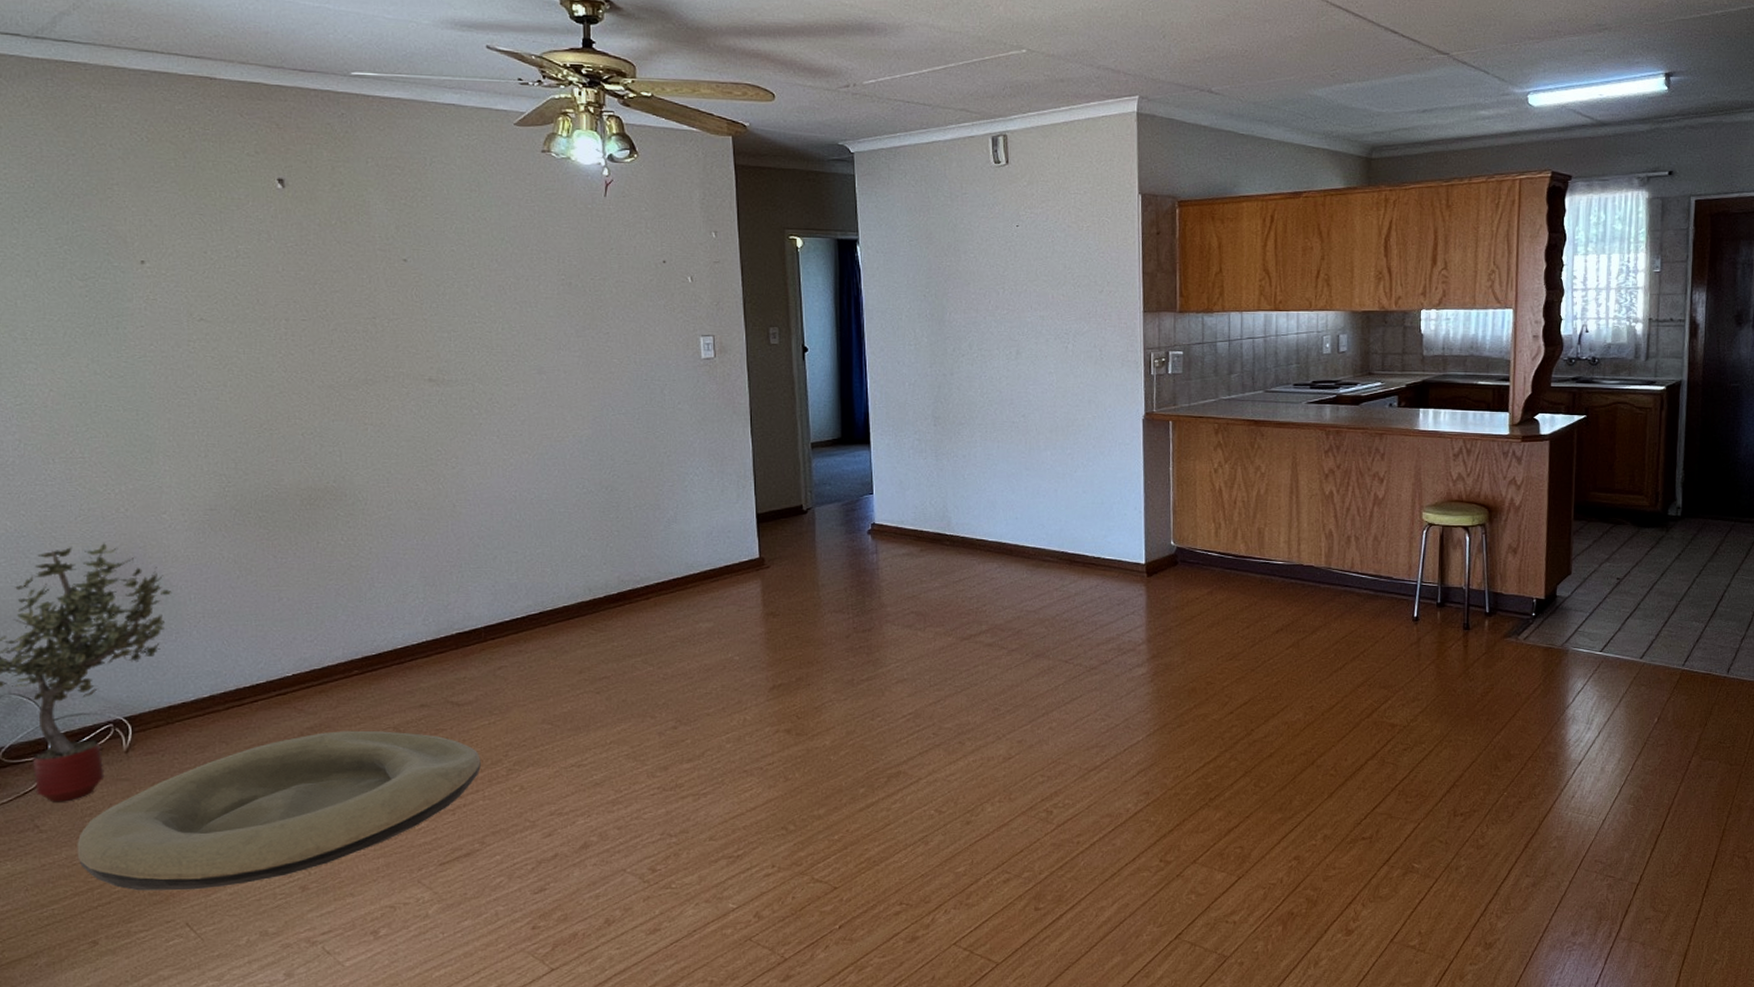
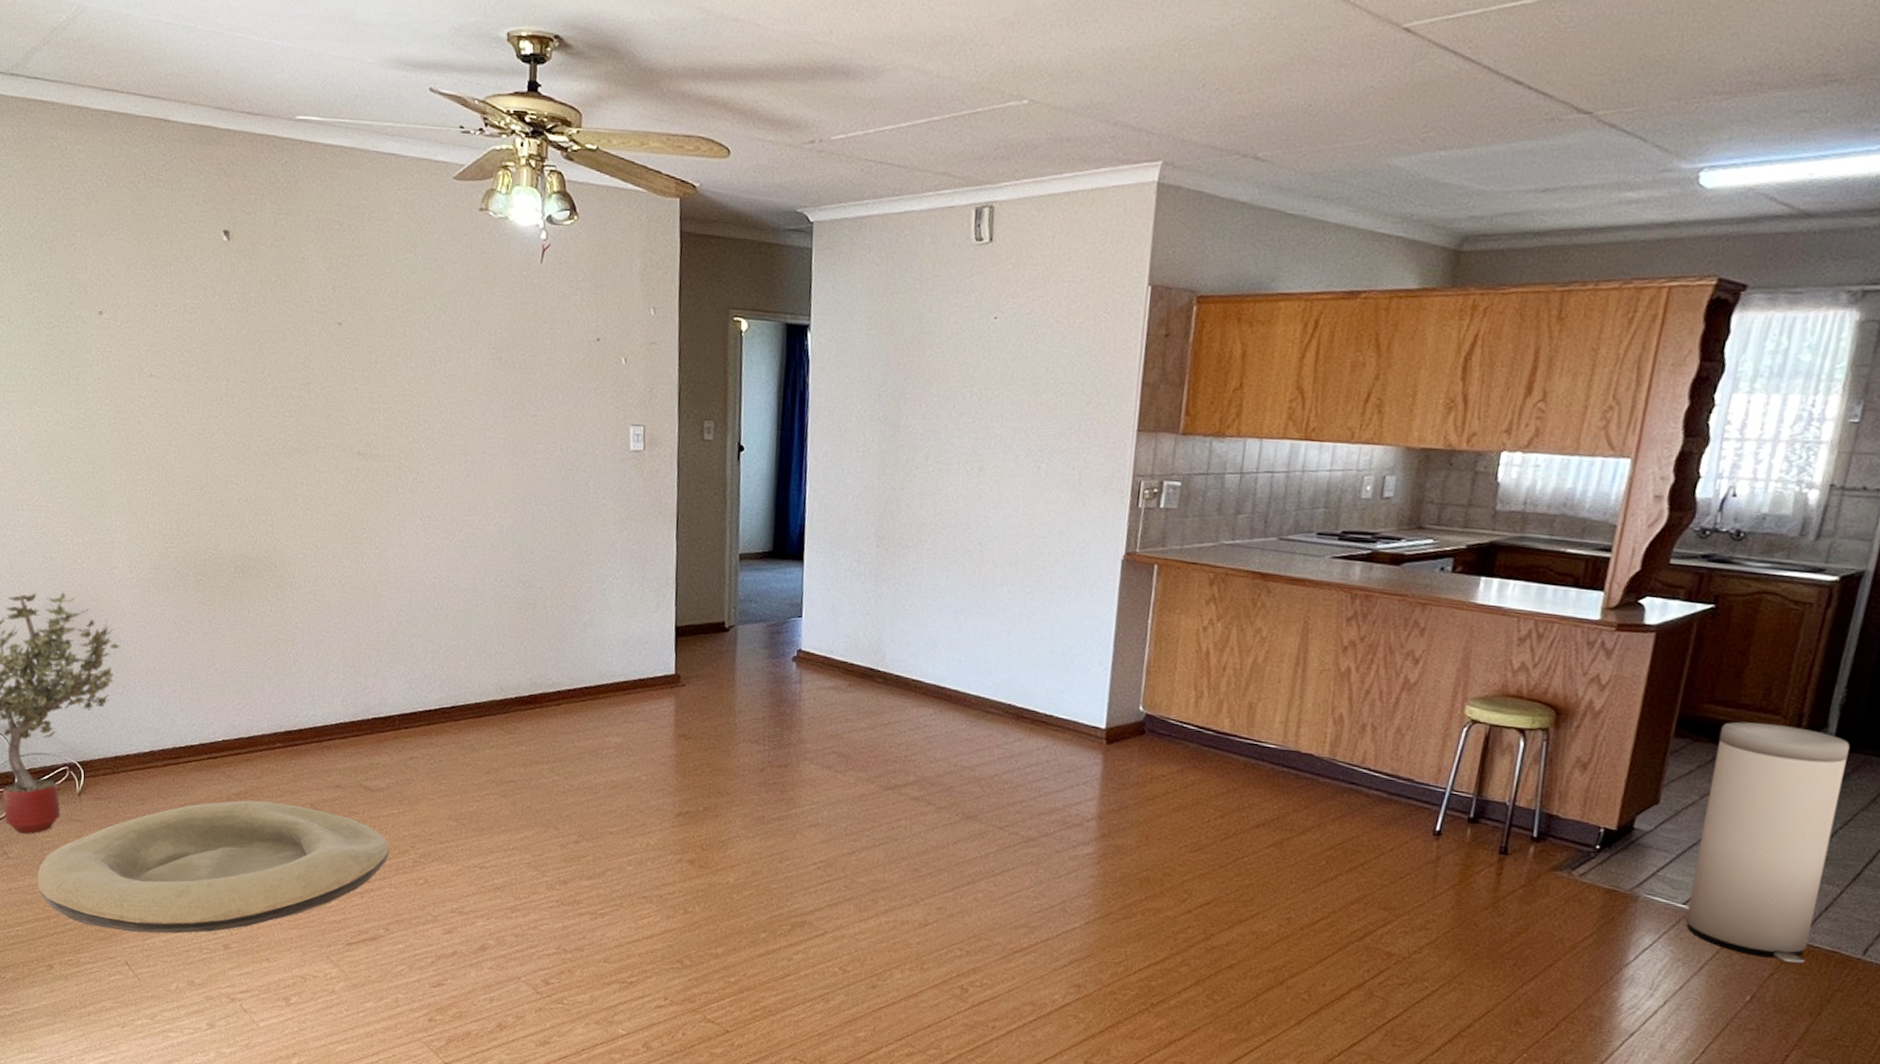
pedal bin: none [1603,503,1693,688] -> present [1685,721,1850,965]

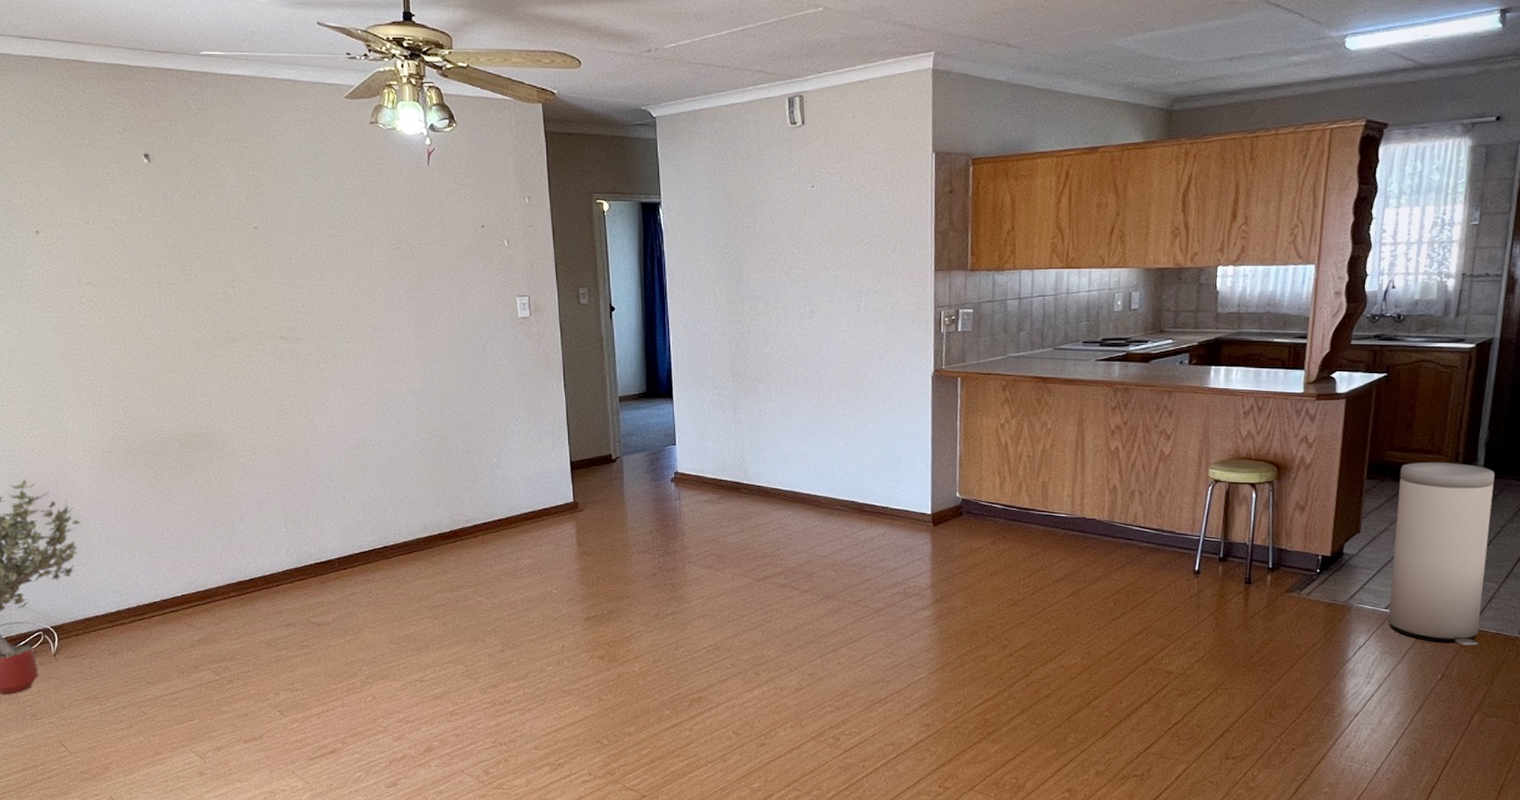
dog bed: present [37,800,389,934] -> none [22,644,339,771]

